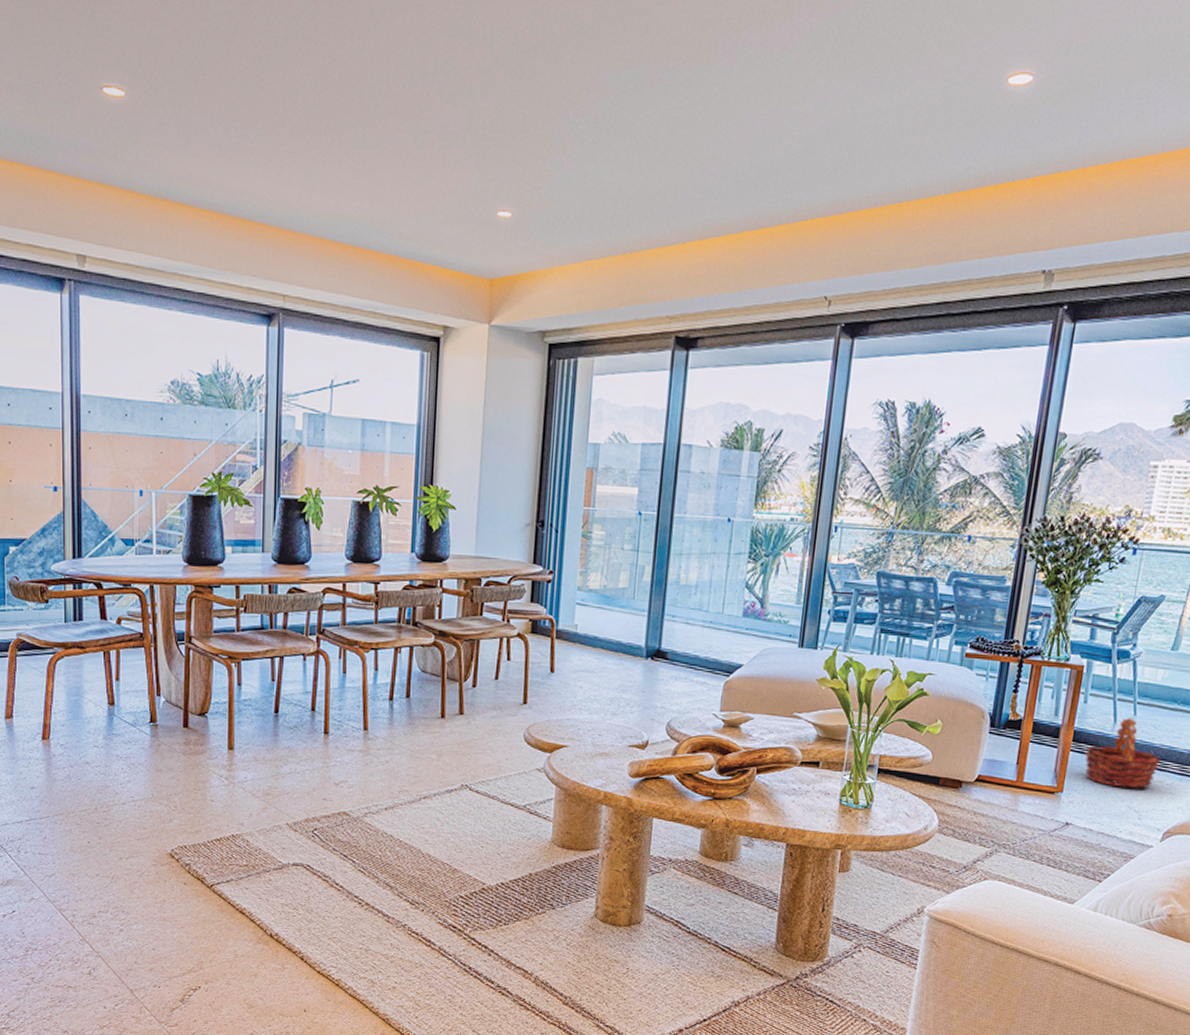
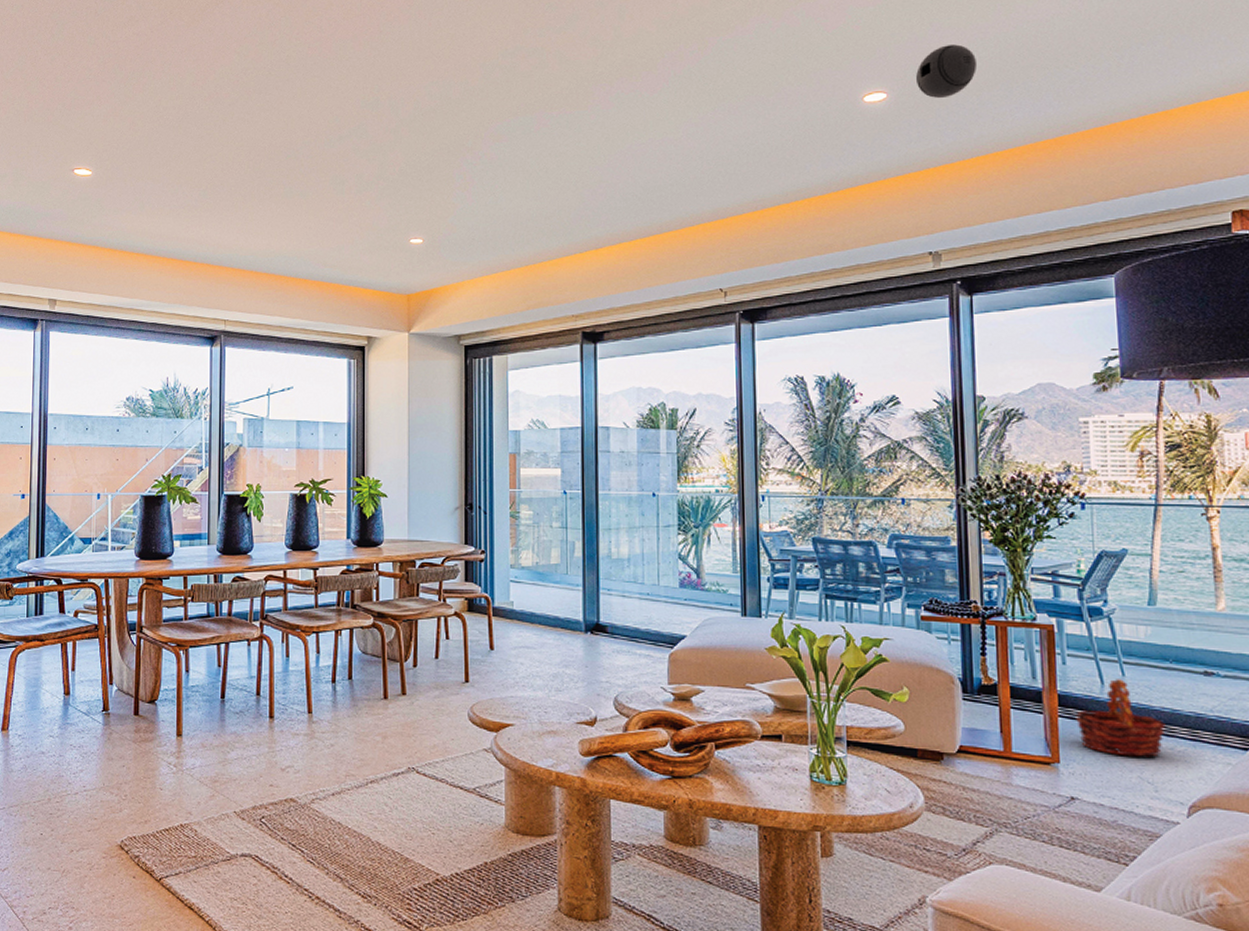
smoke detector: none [1066,21,1134,88] -> present [916,44,978,99]

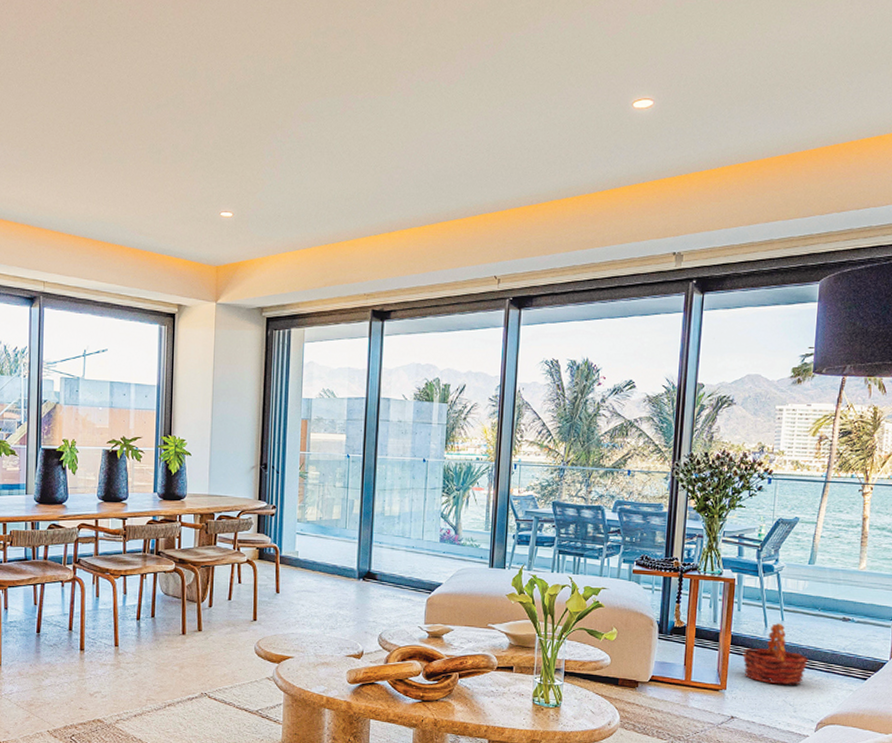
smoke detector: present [916,44,978,99] -> none [679,58,733,110]

